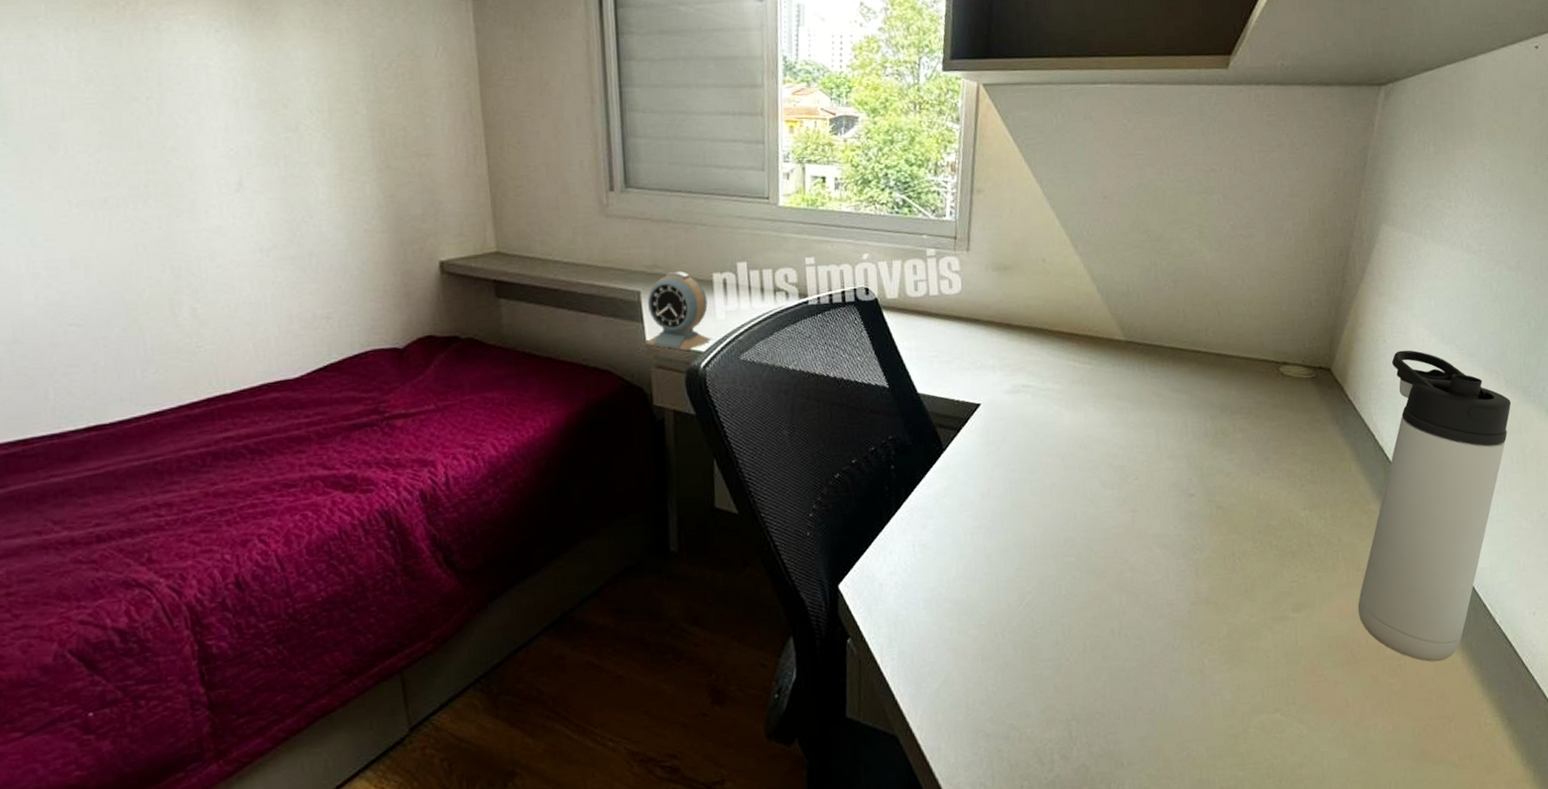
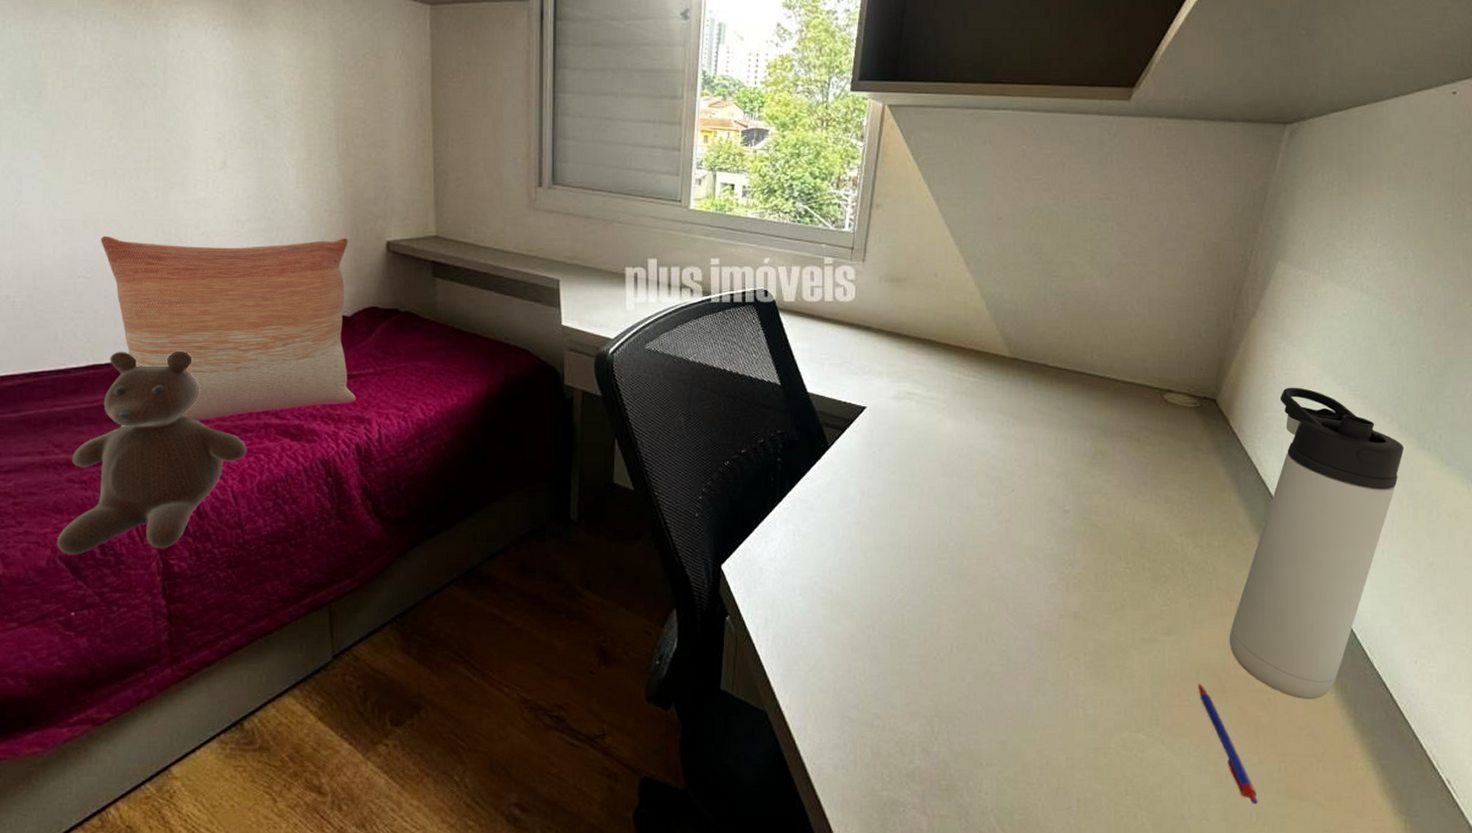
teddy bear: none [64,402,291,648] -> present [56,351,247,556]
pillow: none [94,260,417,495] -> present [101,235,357,428]
alarm clock: present [644,270,712,351] -> none [560,263,620,337]
pen: none [1331,657,1395,773] -> present [1198,684,1258,805]

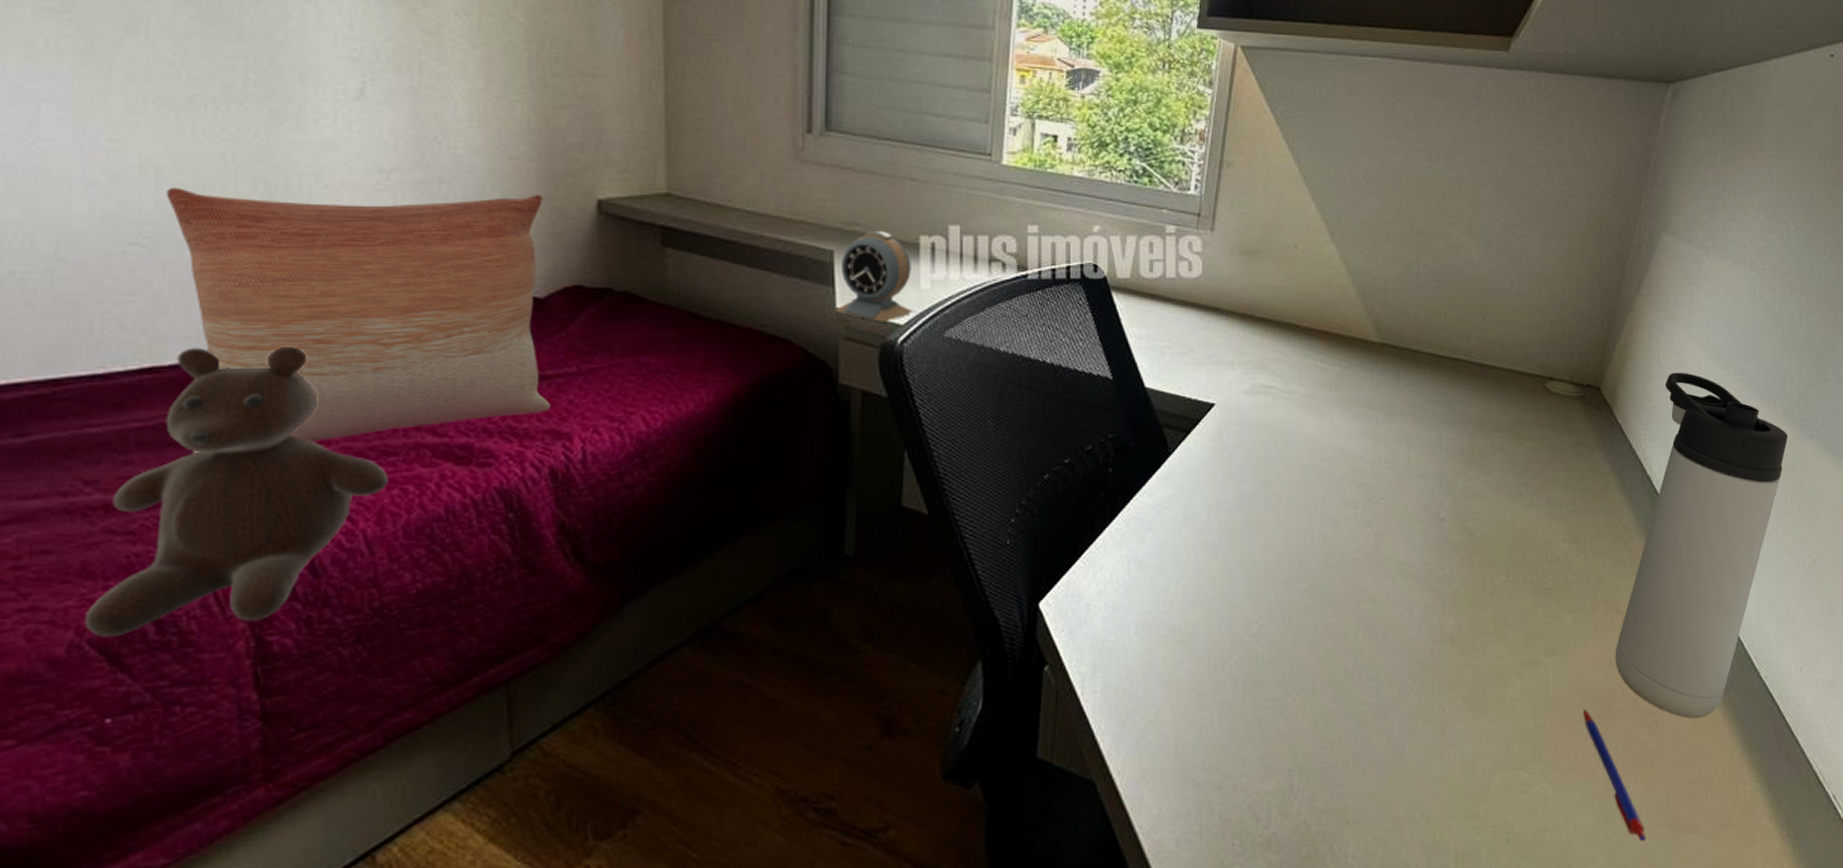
alarm clock: none [560,263,620,337] -> present [834,230,913,322]

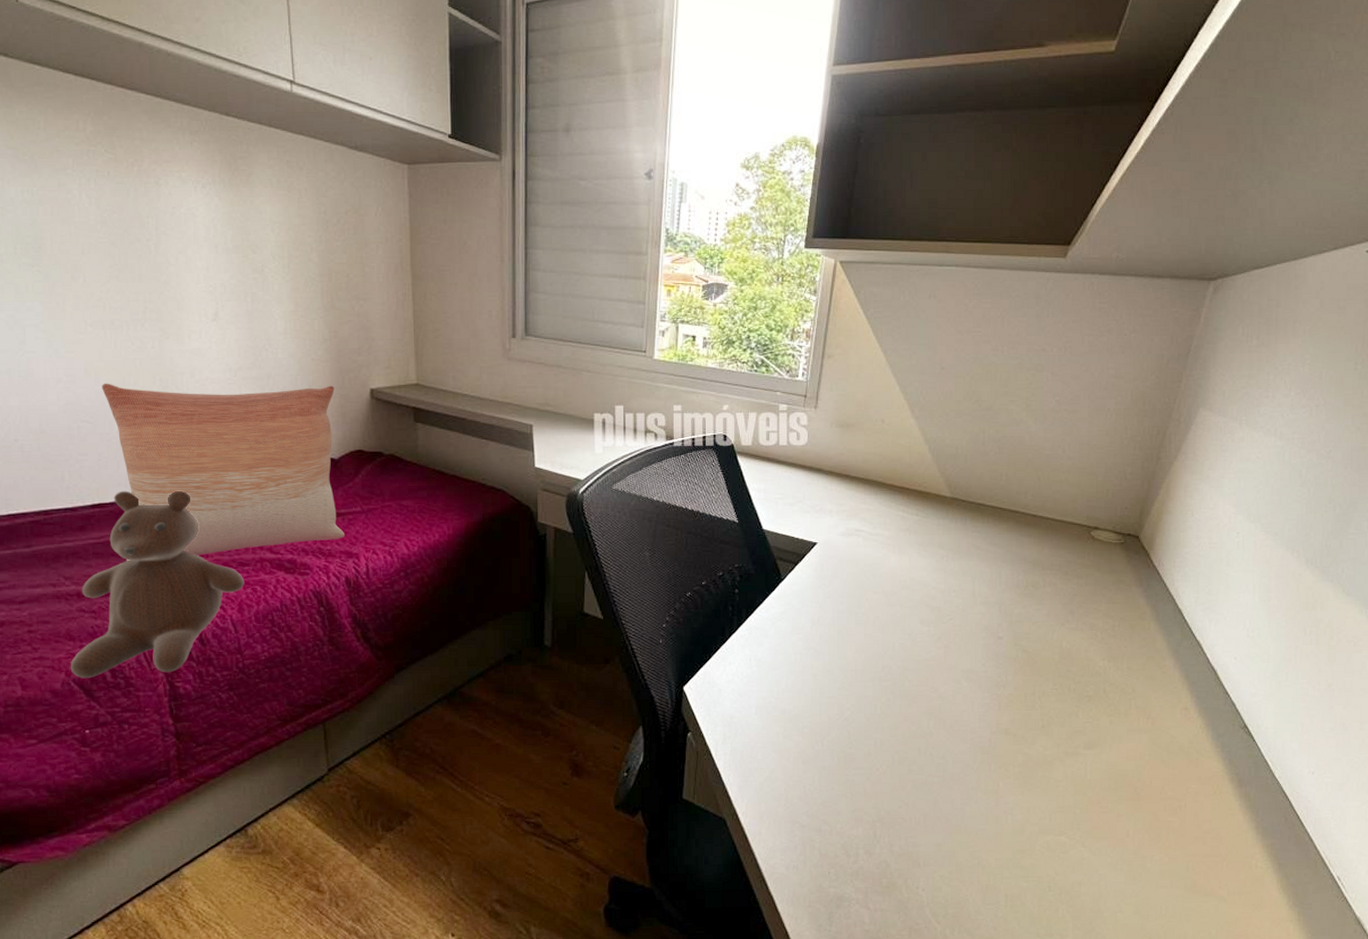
alarm clock: present [834,230,913,322] -> none [533,409,590,478]
pen: present [1583,709,1646,842] -> none [1116,792,1167,899]
thermos bottle: present [1615,372,1788,719] -> none [1145,525,1309,807]

